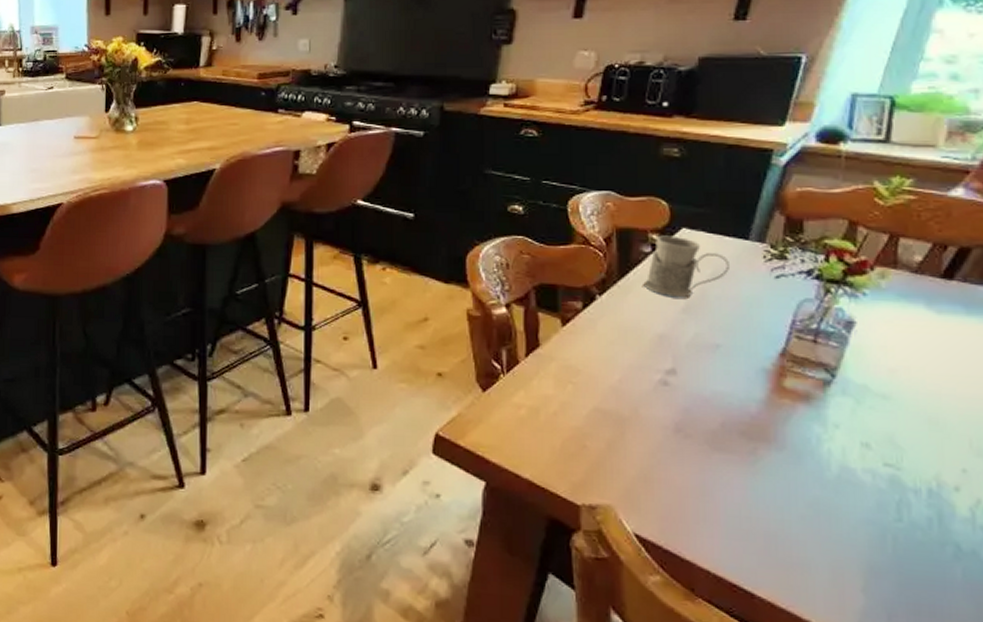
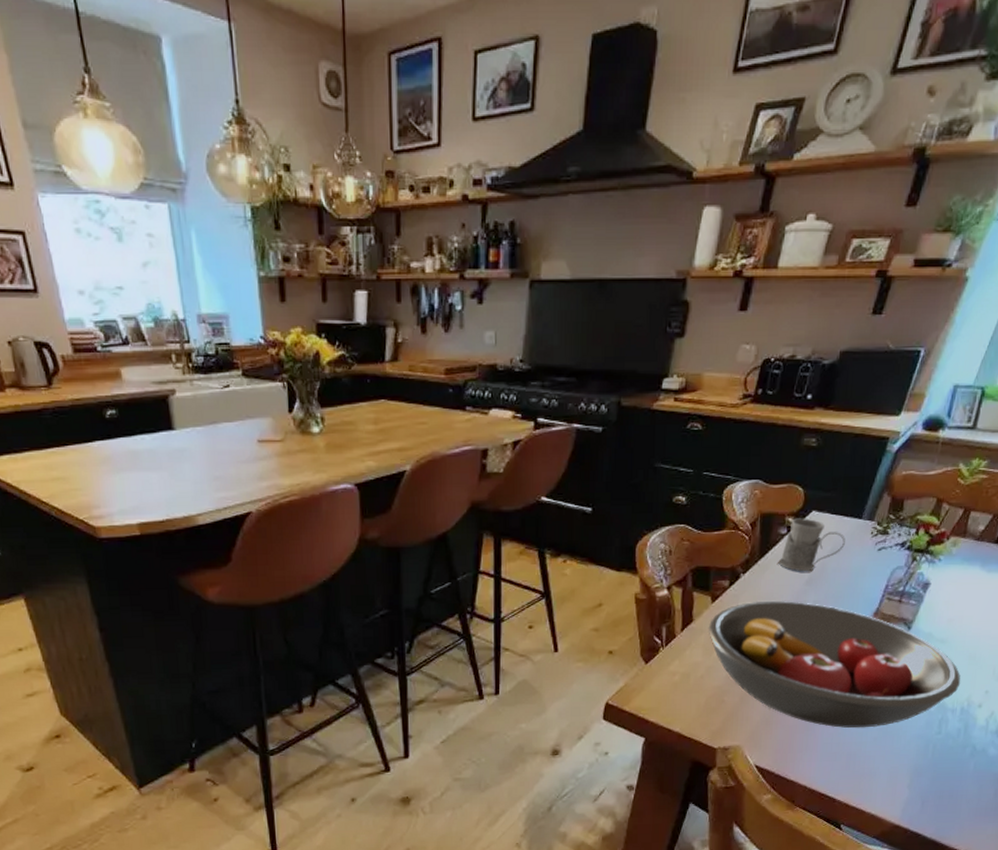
fruit bowl: none [559,329,922,503] -> present [708,600,961,729]

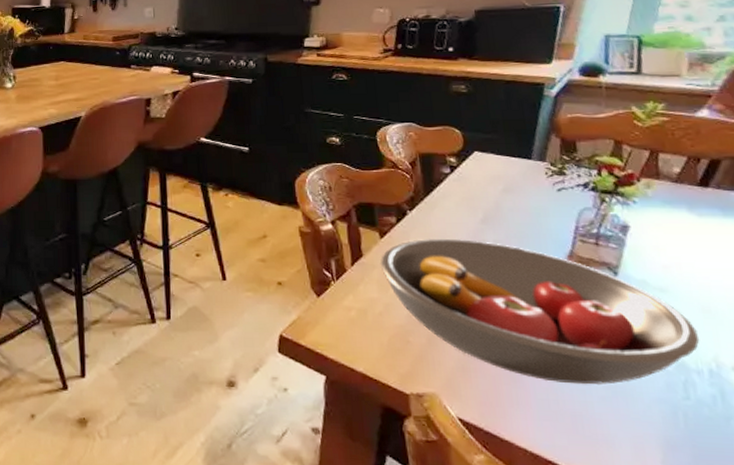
mug: present [778,518,845,572] -> none [446,158,518,211]

